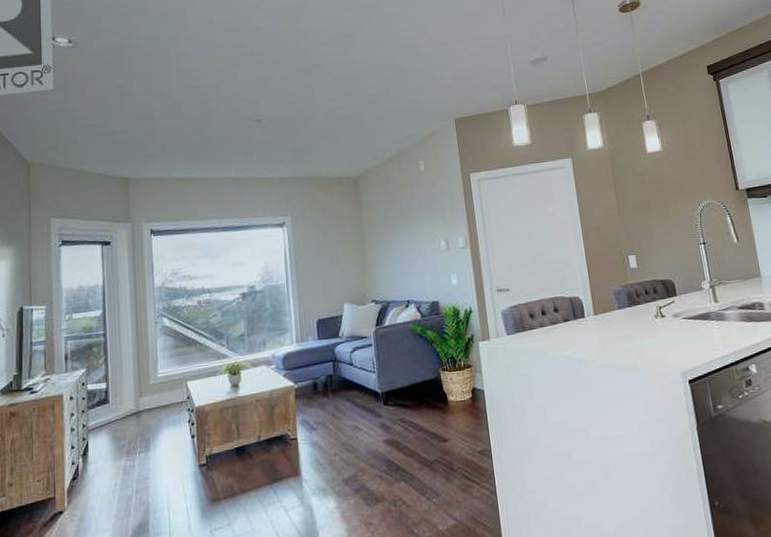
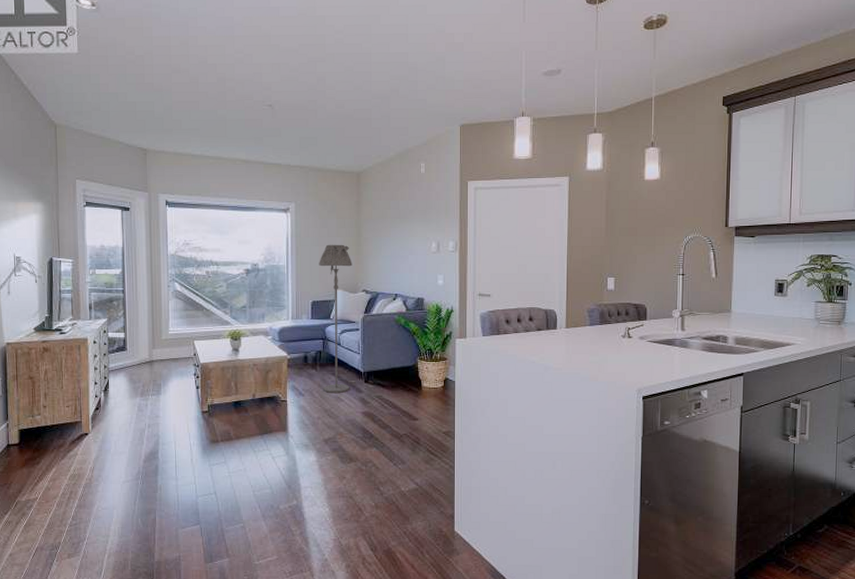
floor lamp: none [321,254,368,423] -> present [319,244,352,393]

